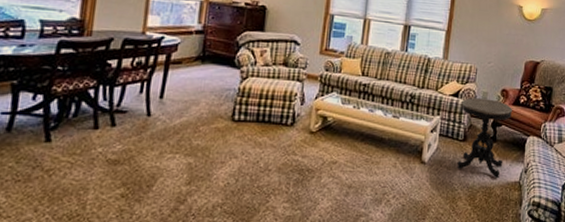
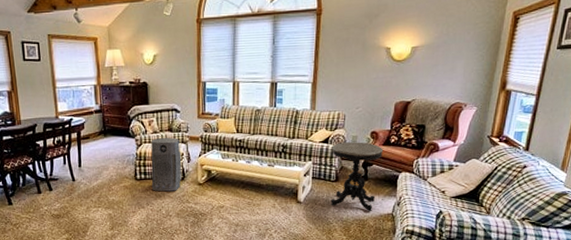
air purifier: none [251,72,295,139] -> present [150,138,182,192]

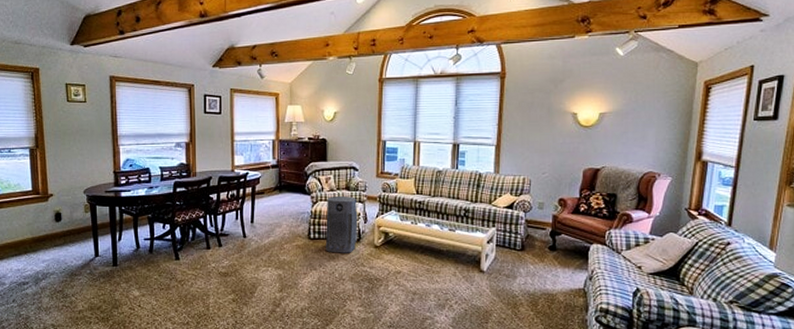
side table: present [331,142,384,212] -> none [516,209,573,286]

